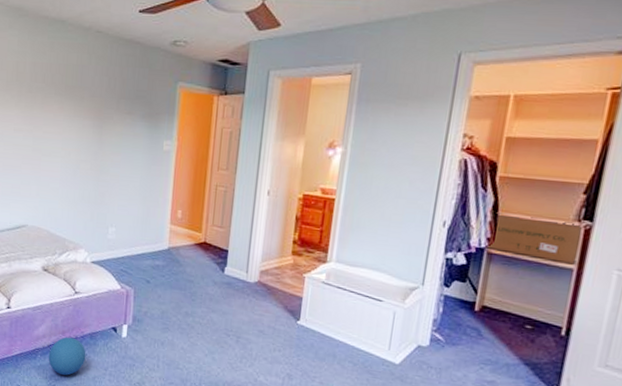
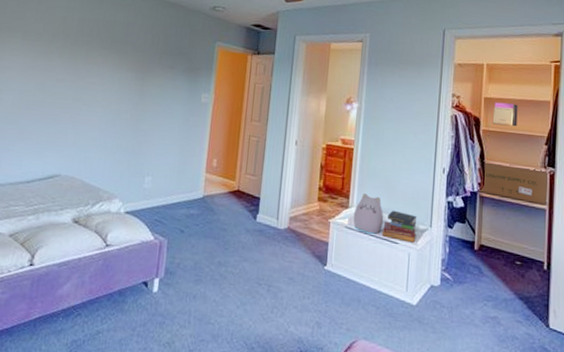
ball: present [48,337,86,375] -> none [70,295,114,339]
plush toy: none [331,247,367,291] -> present [353,193,384,234]
books: none [363,266,407,301] -> present [382,210,417,243]
books: none [513,142,552,173] -> present [492,102,518,127]

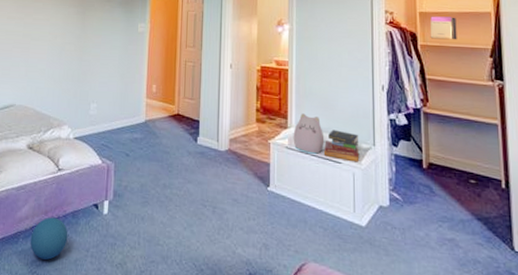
ball: none [70,295,114,339] -> present [30,217,68,260]
box: present [478,160,549,205] -> none [421,76,498,120]

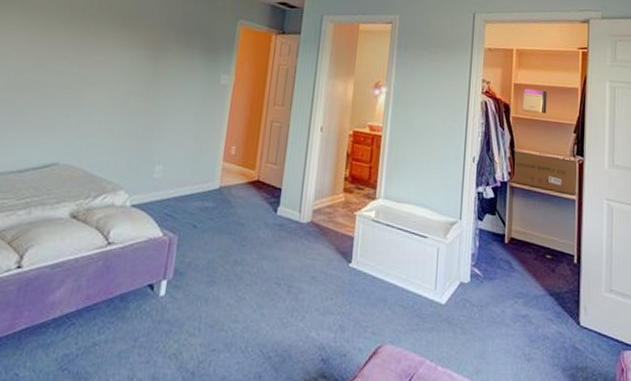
ball: present [30,217,68,260] -> none [62,301,113,353]
plush toy: present [293,113,325,154] -> none [380,183,412,228]
books: present [323,129,360,162] -> none [410,201,447,237]
box: none [421,76,498,120] -> present [508,149,578,196]

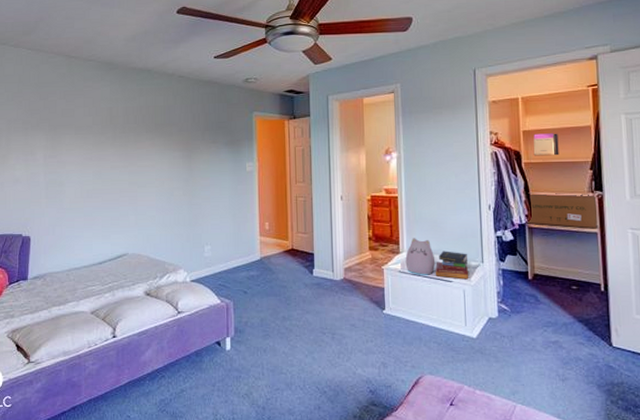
plush toy: none [380,183,412,228] -> present [405,238,436,275]
books: none [410,201,447,237] -> present [435,251,469,280]

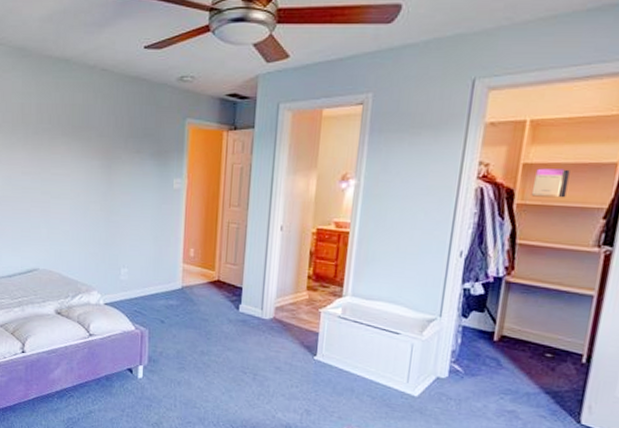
plush toy: present [405,238,436,275] -> none [347,281,384,324]
books: present [435,251,469,280] -> none [380,299,425,333]
box: present [526,192,598,229] -> none [503,240,602,291]

